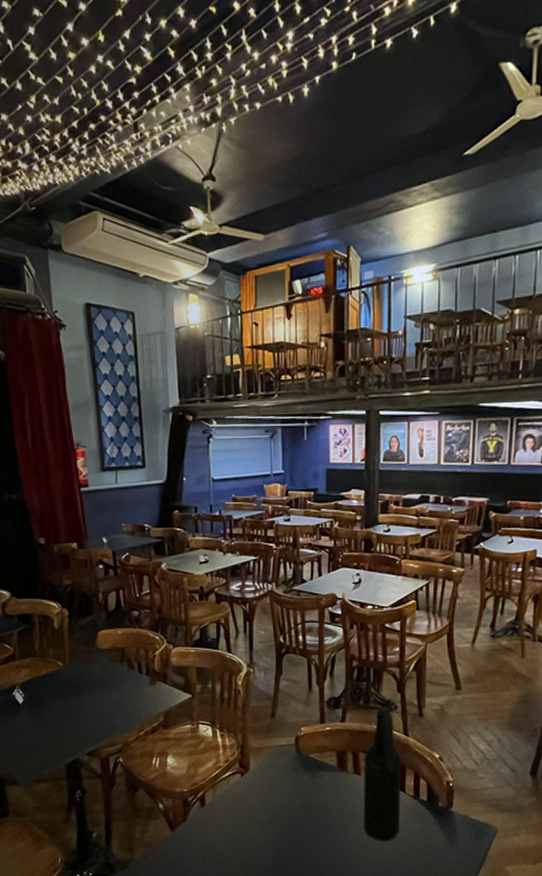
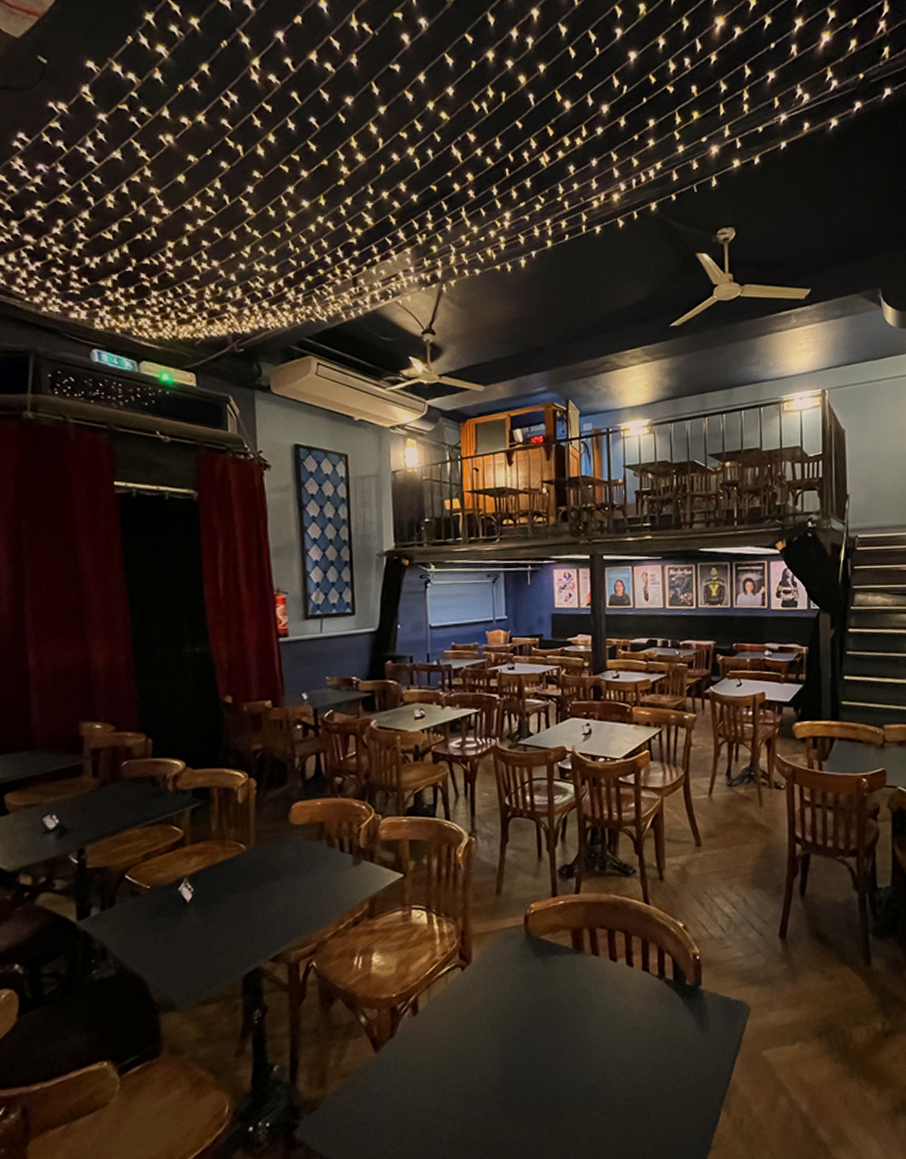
beer bottle: present [363,706,402,841] -> none [602,871,645,1036]

